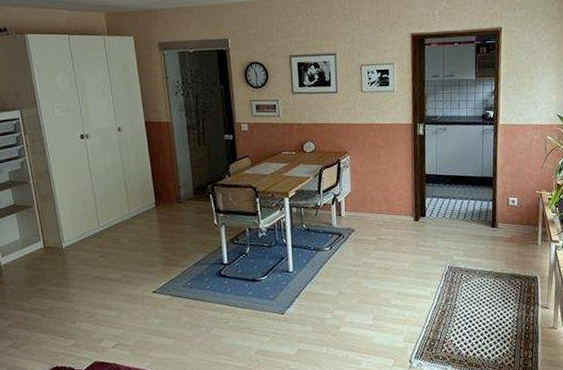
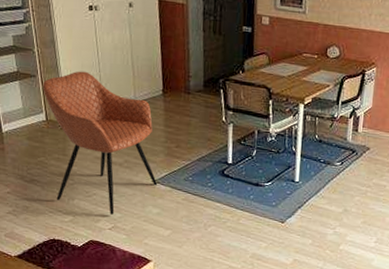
armchair: none [39,195,158,332] -> present [43,71,158,215]

